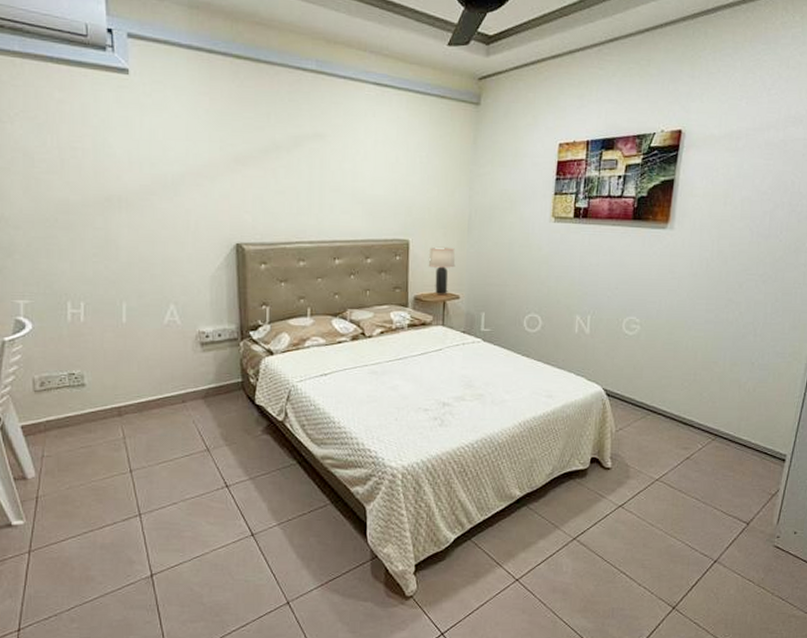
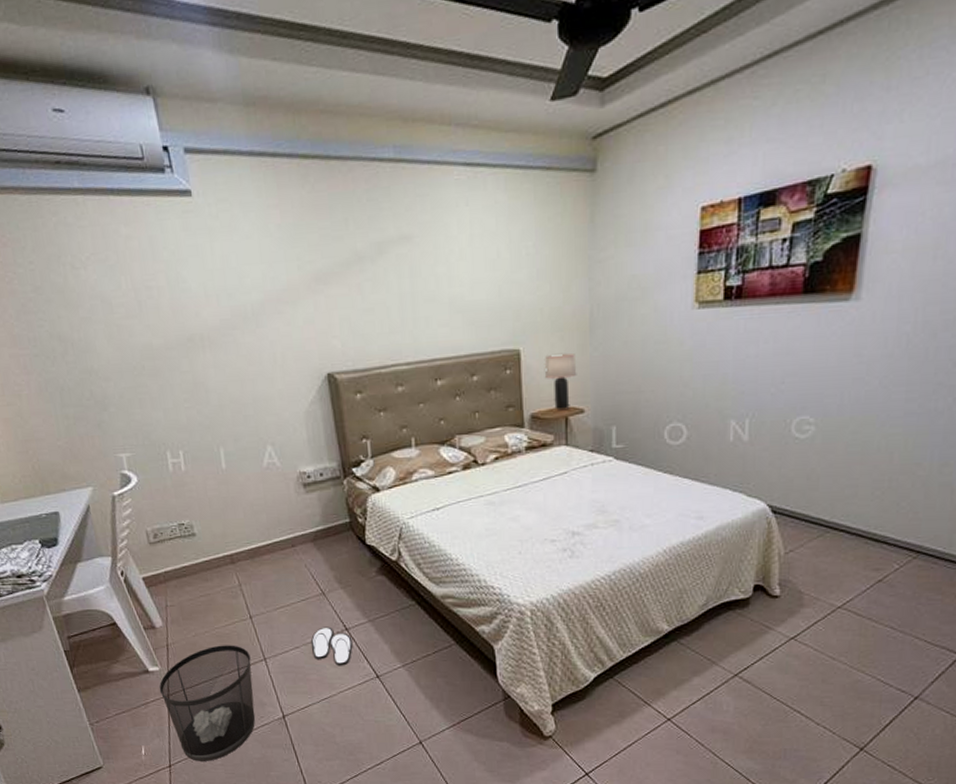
waste bin: none [20,499,125,624] -> present [159,645,255,761]
slippers: none [190,483,231,524] -> present [311,627,353,666]

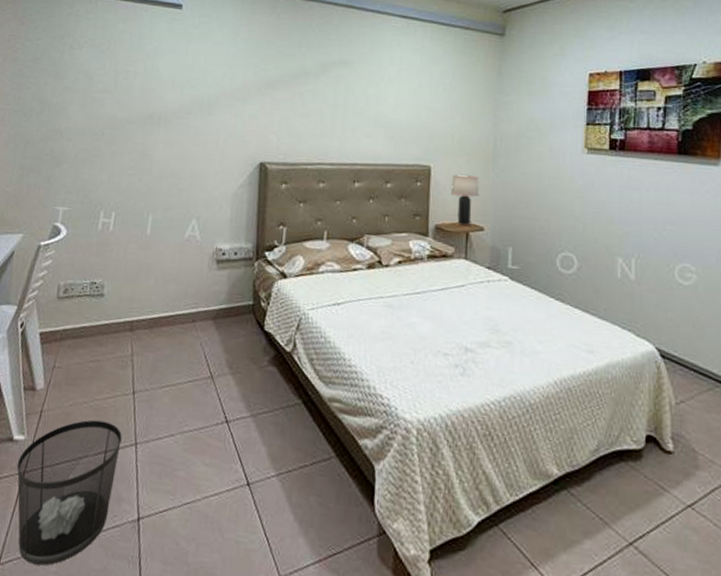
slippers: present [311,627,353,666] -> none [186,415,230,465]

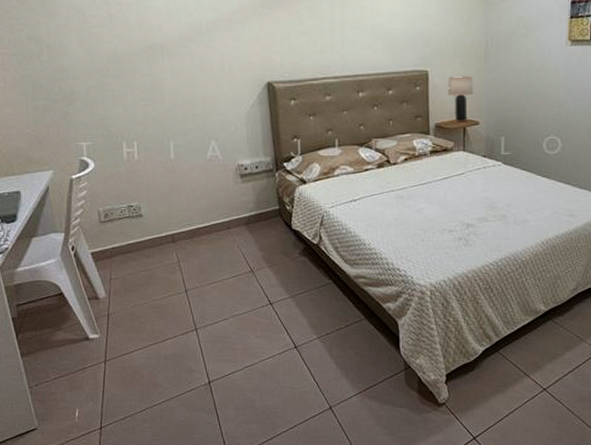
waste bin: present [16,419,122,566] -> none [97,315,184,424]

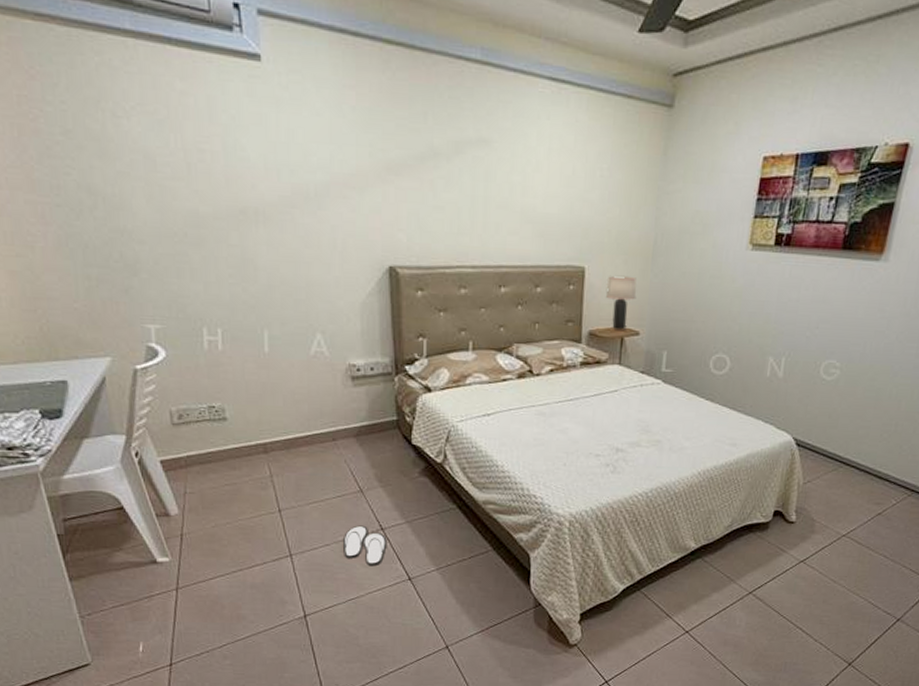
slippers: none [239,301,275,337] -> present [344,525,387,567]

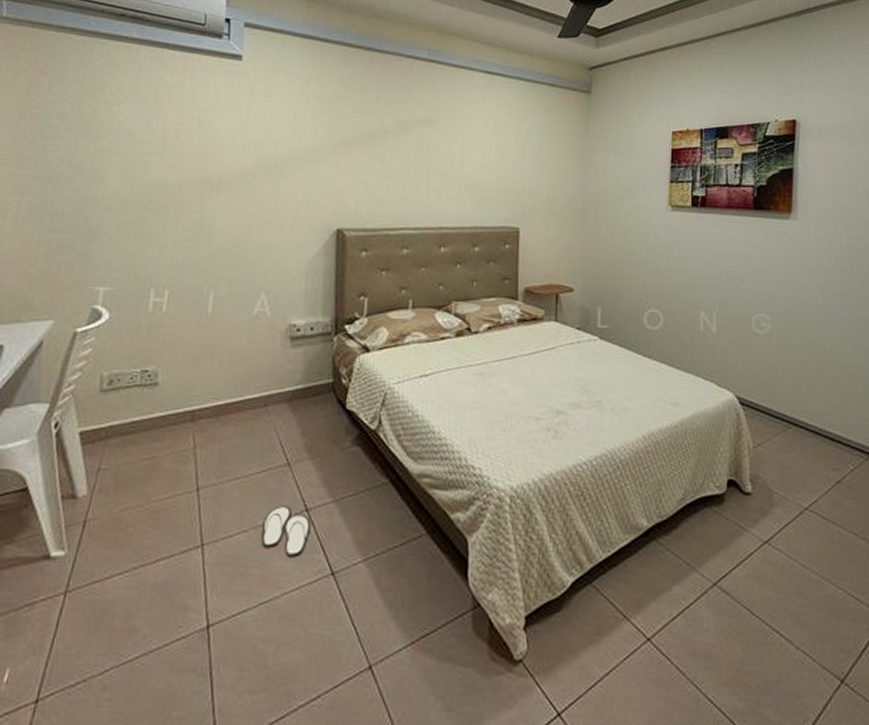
table lamp: present [607,276,637,330] -> none [541,236,569,287]

